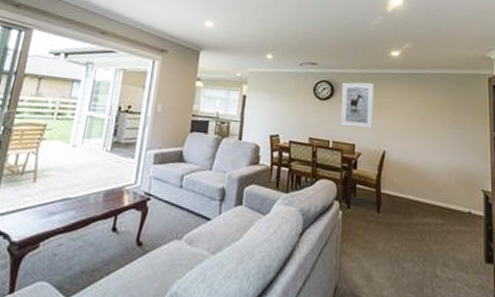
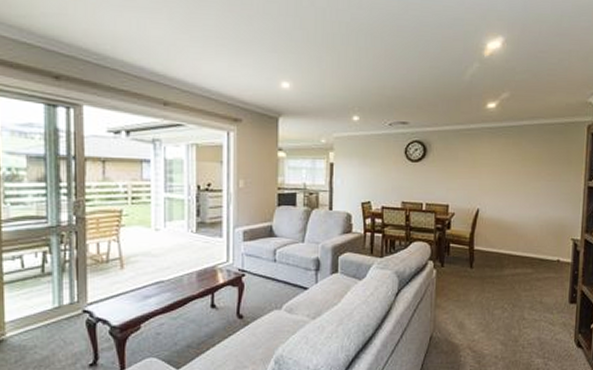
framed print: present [341,82,374,129] -> none [434,140,468,188]

